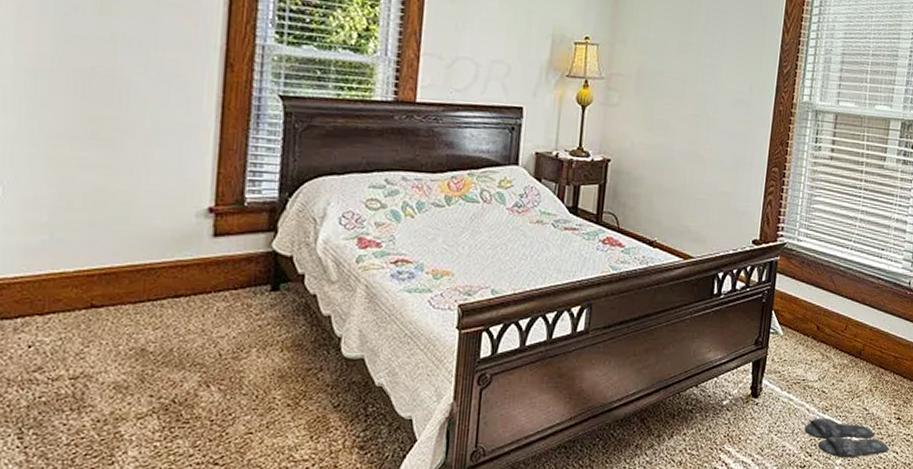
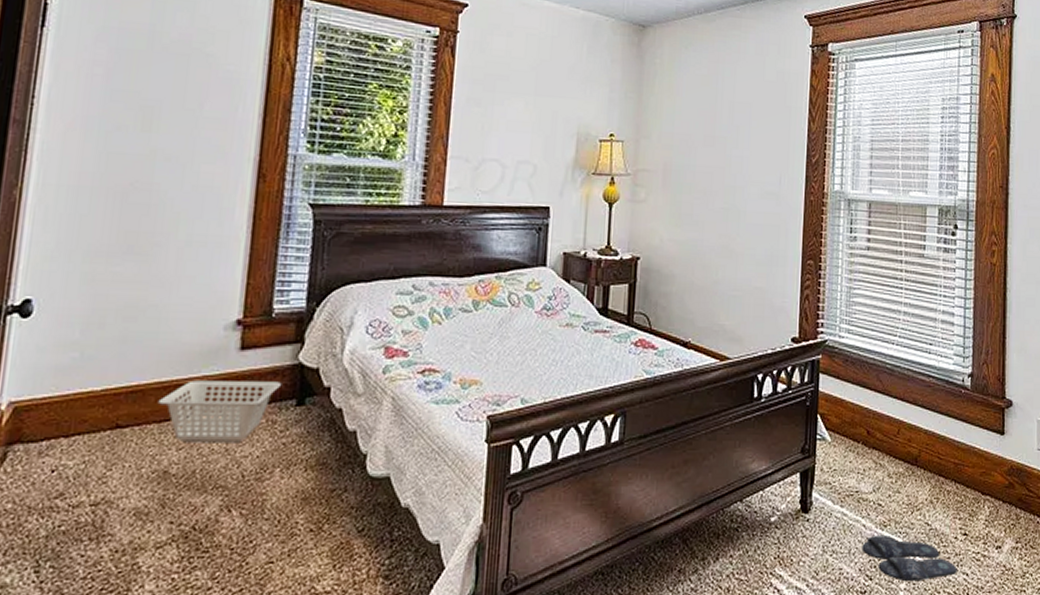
laundry basket: none [132,264,257,325] -> present [157,380,282,443]

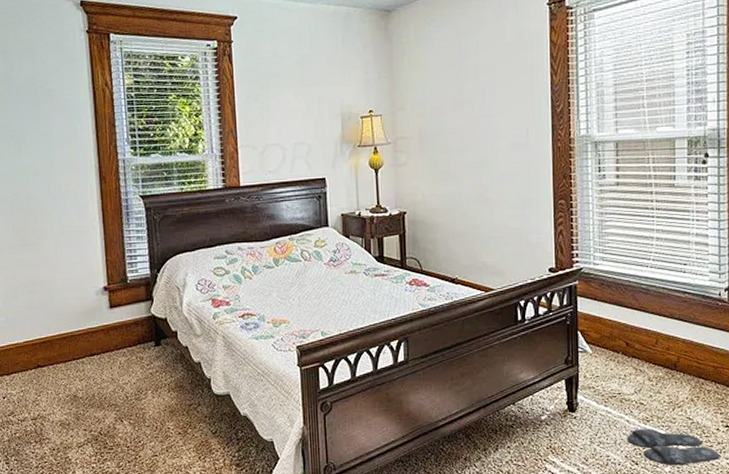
laundry basket: present [157,380,282,443] -> none [61,329,143,376]

